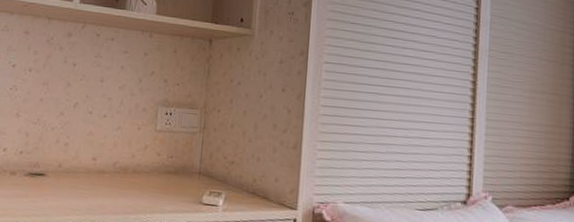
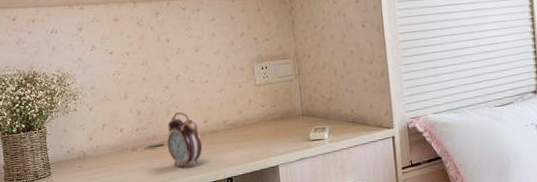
alarm clock: none [47,143,86,207] -> present [166,112,203,169]

